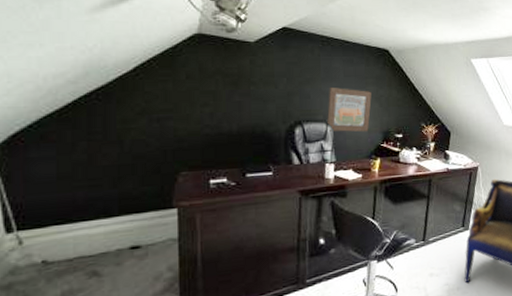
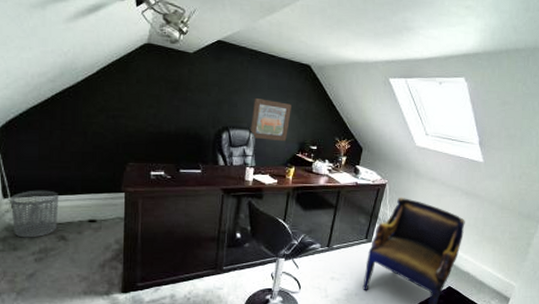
waste bin: none [18,216,88,281] -> present [11,190,59,238]

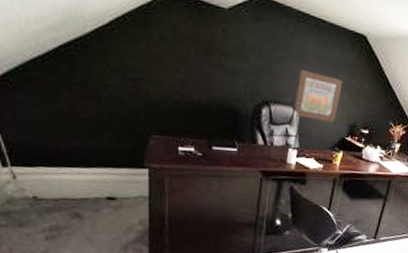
waste bin: present [11,190,59,238] -> none [12,160,71,214]

